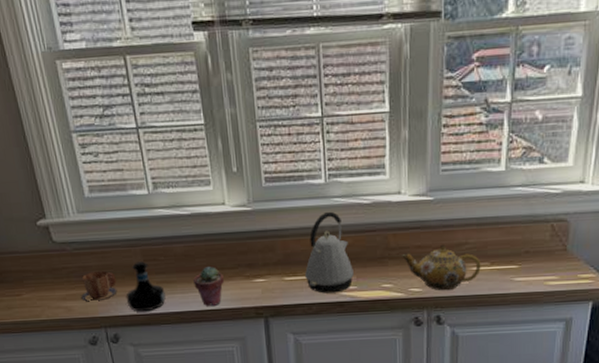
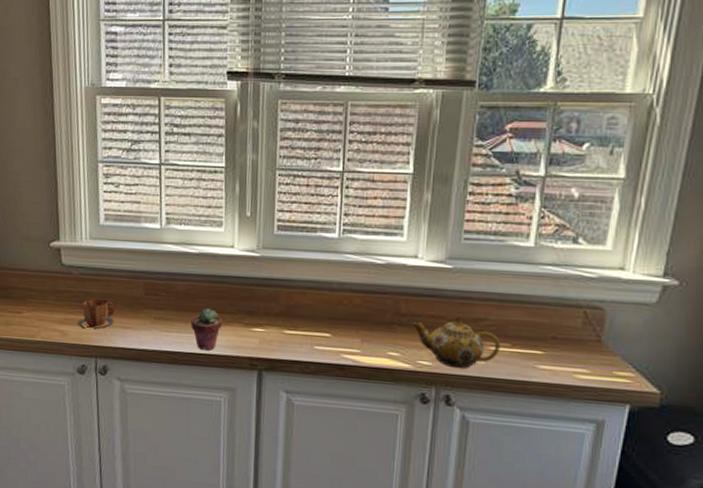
tequila bottle: present [125,261,166,312] -> none [121,294,161,347]
kettle: present [305,211,354,294] -> none [306,267,359,354]

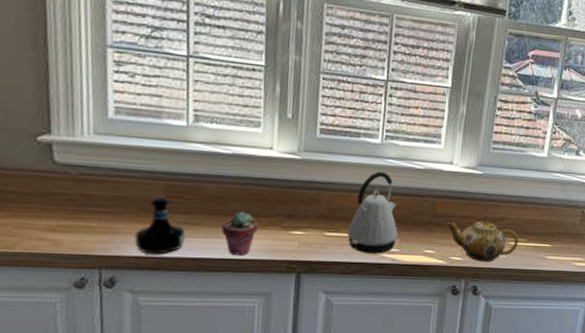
mug: present [78,298,115,329] -> none [76,201,127,237]
tequila bottle: none [121,294,161,347] -> present [134,197,185,255]
kettle: none [306,267,359,354] -> present [347,171,398,254]

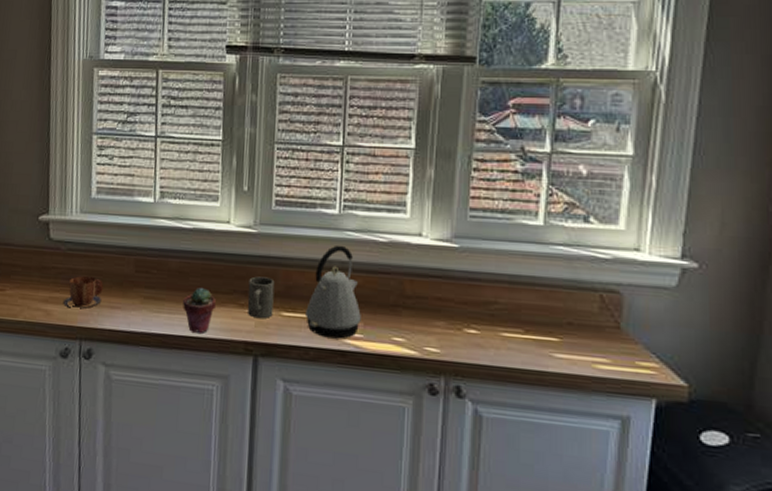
mug: none [76,201,127,237] -> present [63,275,103,308]
tequila bottle: present [134,197,185,255] -> none [108,272,151,329]
mug: none [290,200,318,240] -> present [247,276,275,319]
teapot: present [447,217,519,263] -> none [418,299,513,357]

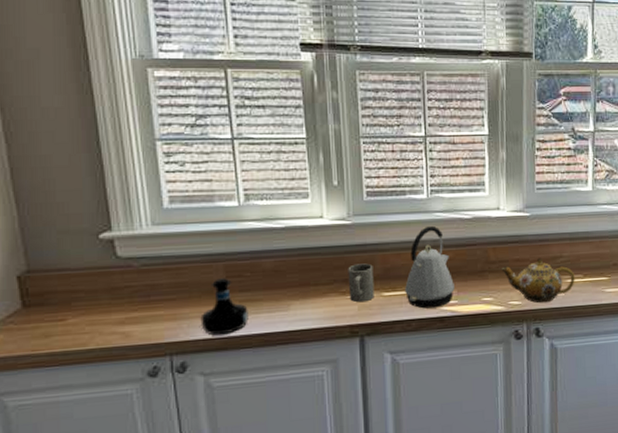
mug: present [63,275,103,308] -> none [144,289,191,326]
tequila bottle: none [108,272,151,329] -> present [200,278,249,335]
potted succulent: present [183,288,216,333] -> none [283,283,317,326]
teapot: none [418,299,513,357] -> present [501,257,575,304]

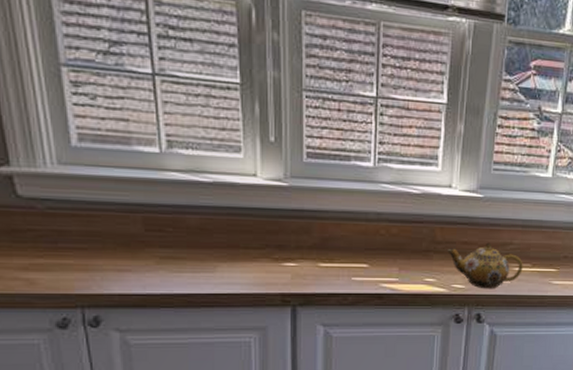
tequila bottle: present [200,278,249,335] -> none [116,231,170,291]
mug: present [348,263,374,303] -> none [282,230,310,271]
kettle: present [405,225,454,309] -> none [343,197,396,284]

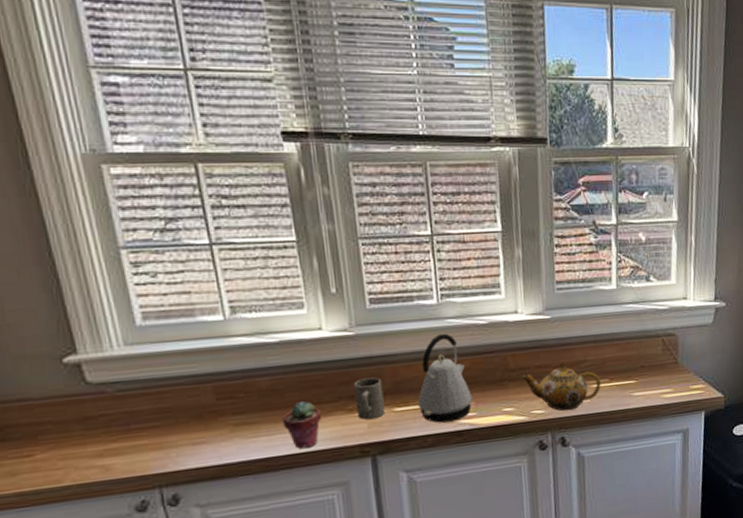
potted succulent: none [209,244,246,289] -> present [282,401,321,449]
mug: none [282,230,310,271] -> present [353,377,385,420]
kettle: none [343,197,396,284] -> present [418,333,472,423]

